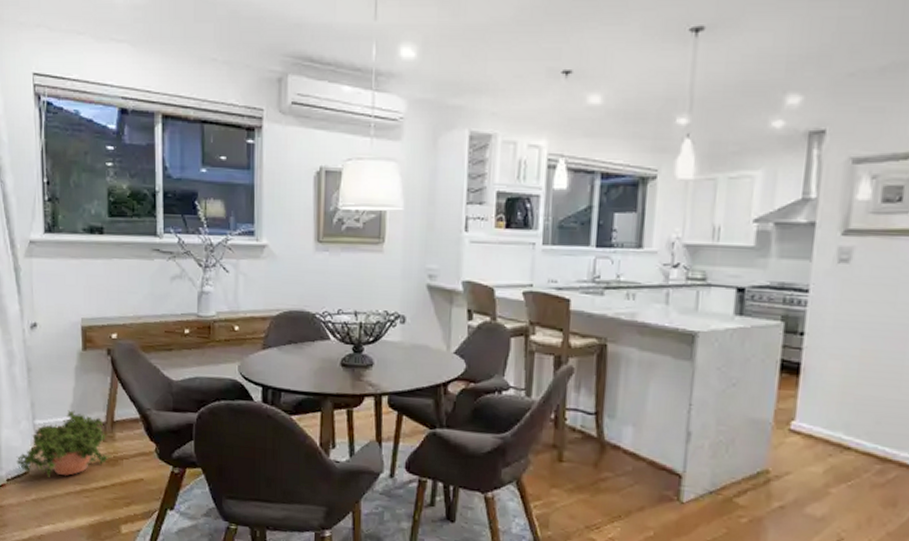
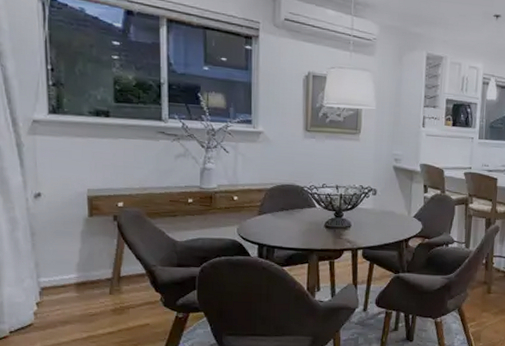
potted plant: present [16,410,112,477] -> none [20,268,118,327]

